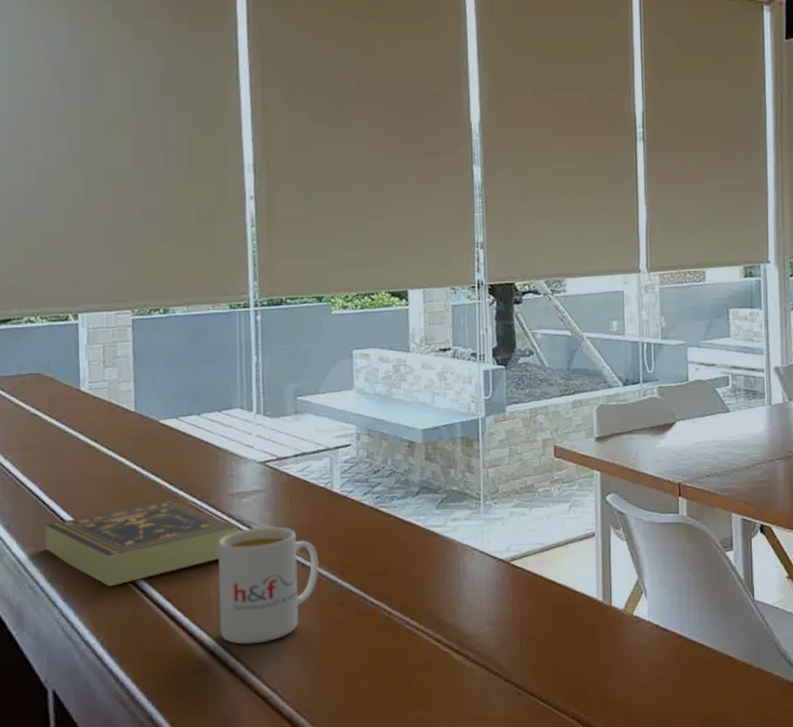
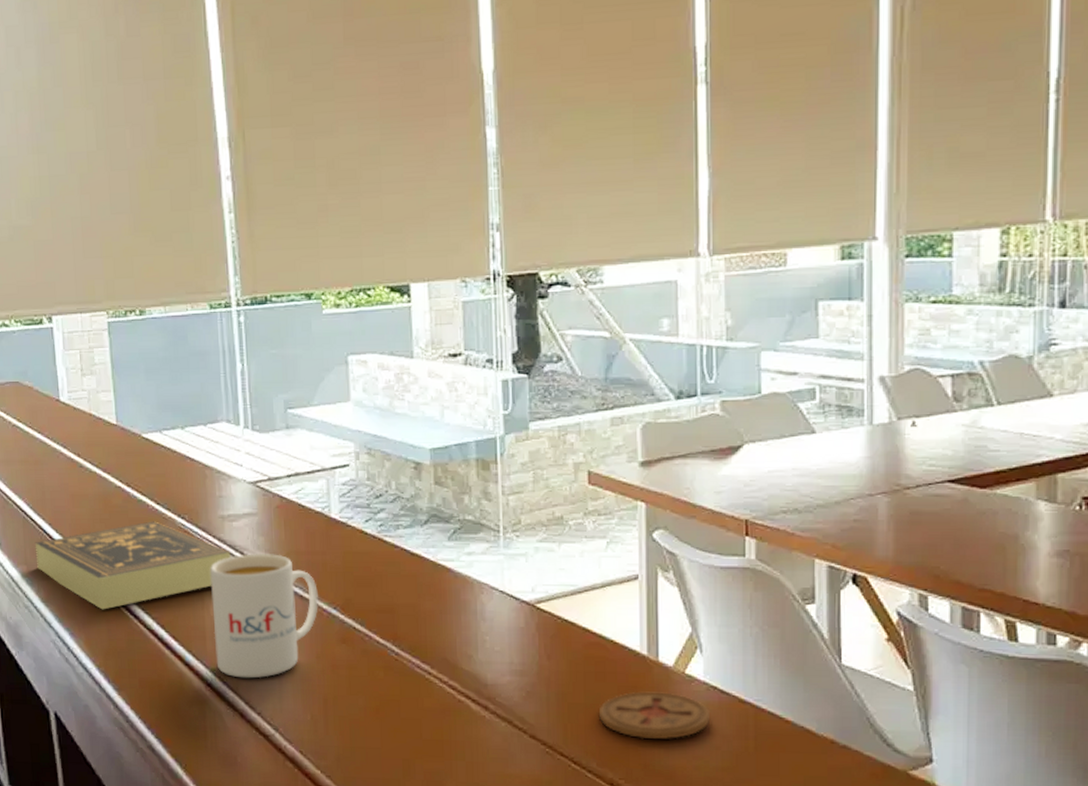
coaster: none [563,632,653,676] -> present [599,691,709,740]

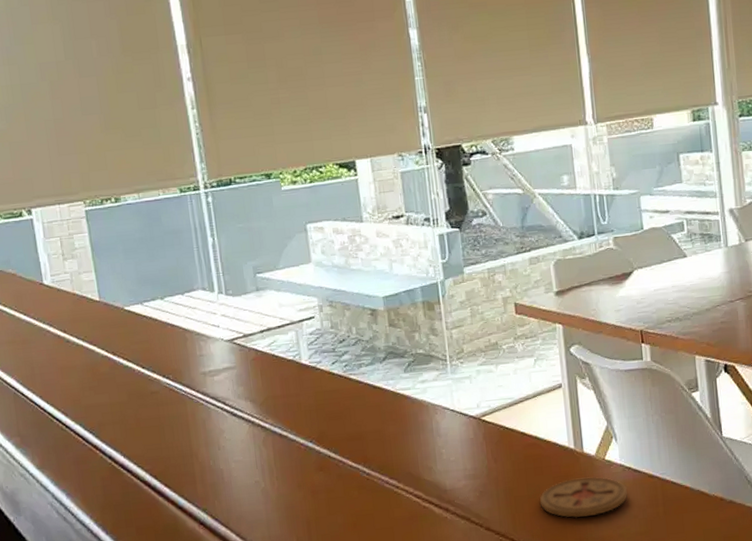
book: present [34,521,231,610] -> none [26,383,214,469]
mug: present [210,552,318,679] -> none [196,400,296,514]

